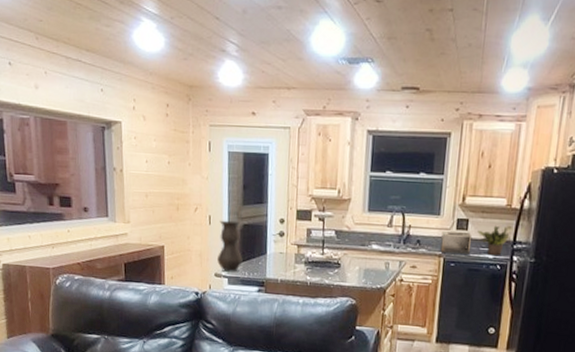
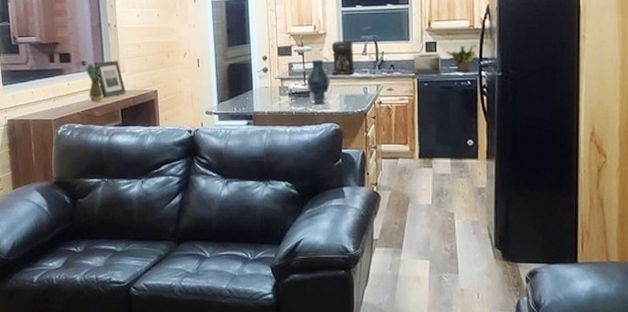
vase: none [87,208,105,254] -> present [85,61,103,103]
picture frame: none [96,209,131,251] -> present [94,60,126,99]
vase: present [217,220,243,272] -> none [207,62,231,109]
vase: none [325,228,350,277] -> present [307,60,330,105]
coffee maker: none [352,209,379,248] -> present [331,41,355,76]

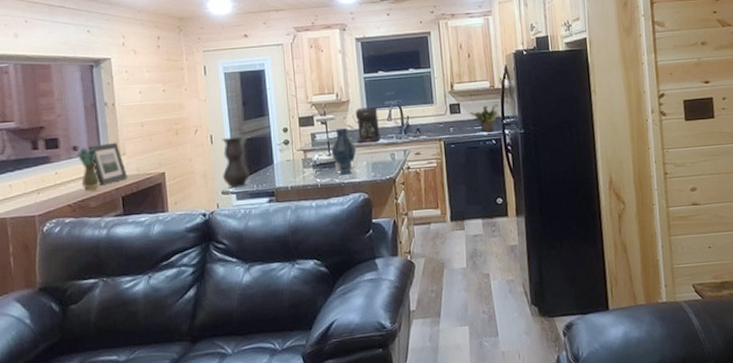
vase: none [207,62,231,109] -> present [222,136,250,188]
toaster: present [413,53,442,76] -> none [438,114,467,139]

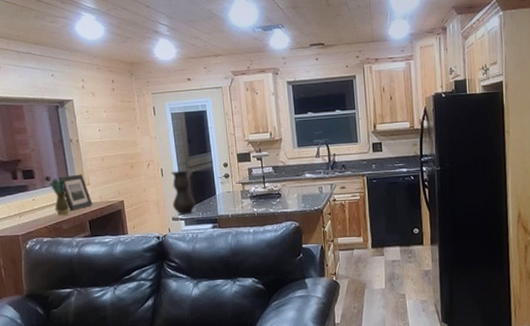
vase: present [331,128,356,175] -> none [266,164,288,206]
coffee maker: present [355,107,381,144] -> none [287,145,310,178]
potted plant: present [469,105,498,133] -> none [390,144,417,170]

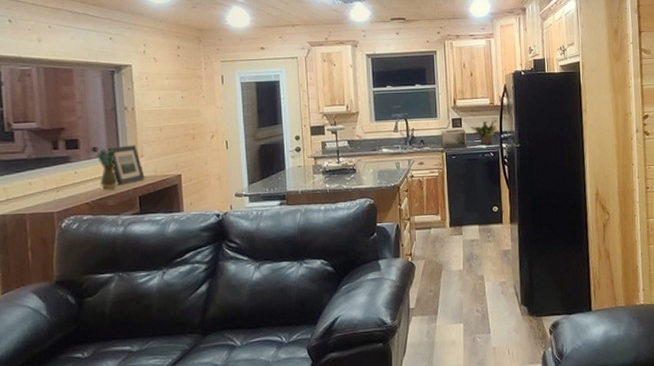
vase: present [171,170,196,215] -> none [237,142,262,191]
toaster: none [362,152,388,174] -> present [441,128,467,150]
potted plant: none [390,144,417,170] -> present [470,120,497,146]

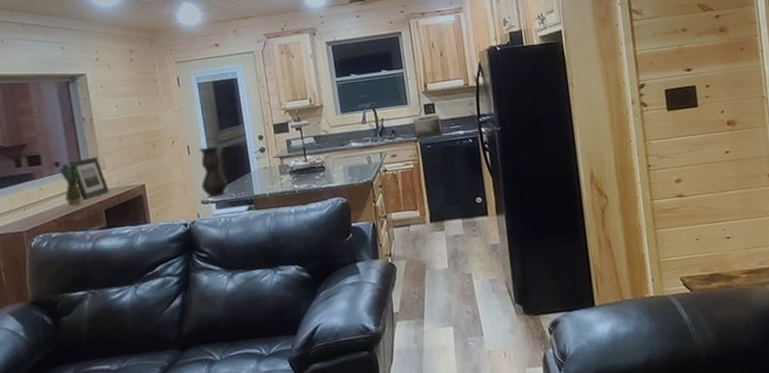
vase: none [237,142,262,191] -> present [199,145,228,197]
potted plant: present [470,120,497,146] -> none [444,104,474,132]

